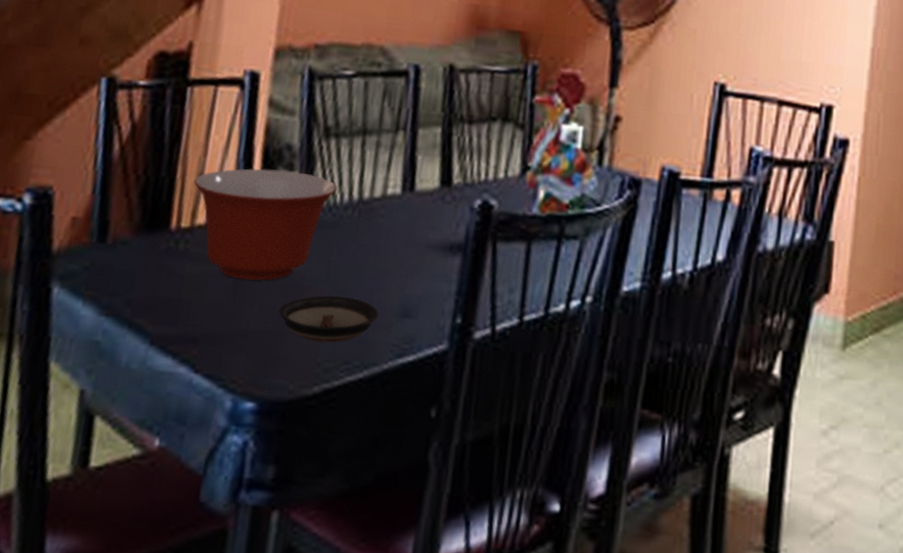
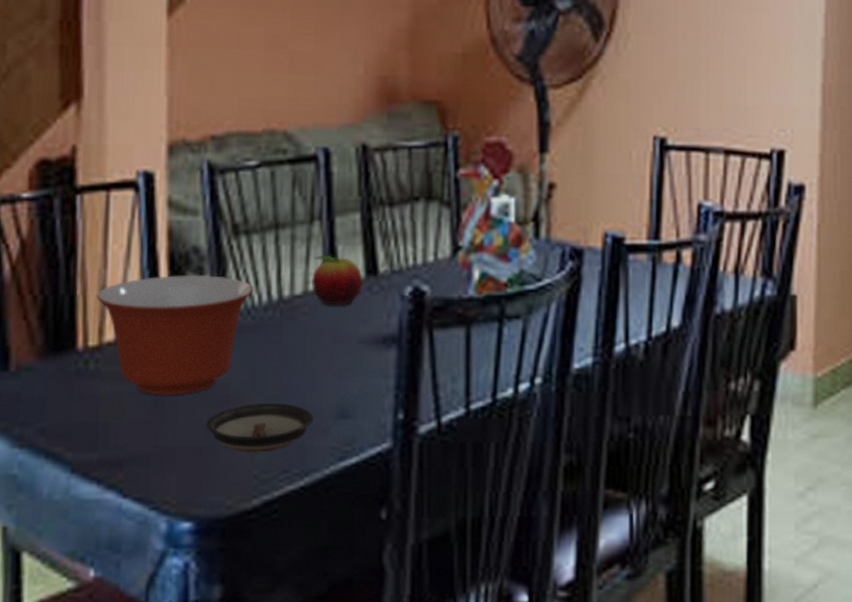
fruit: none [390,162,438,211] -> present [312,255,364,305]

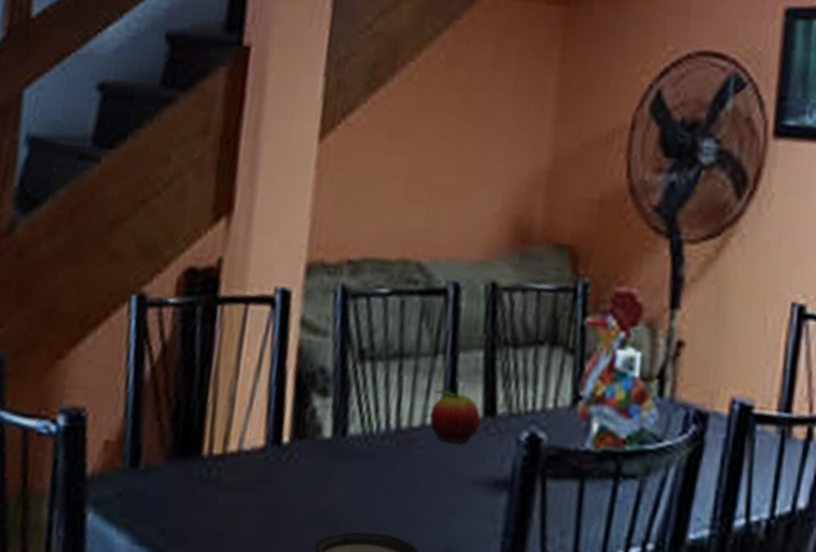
mixing bowl: present [96,275,254,395] -> none [225,392,374,514]

